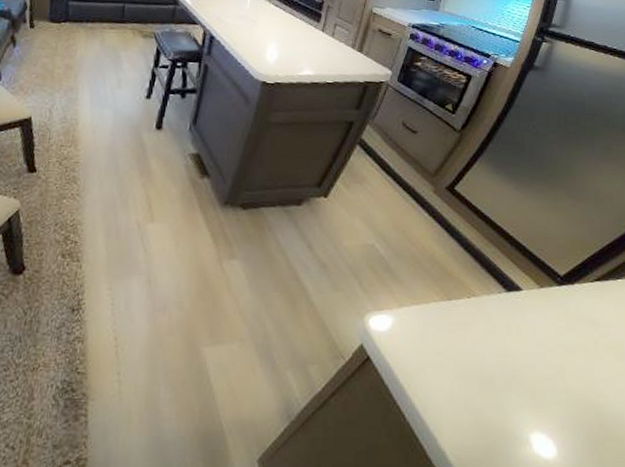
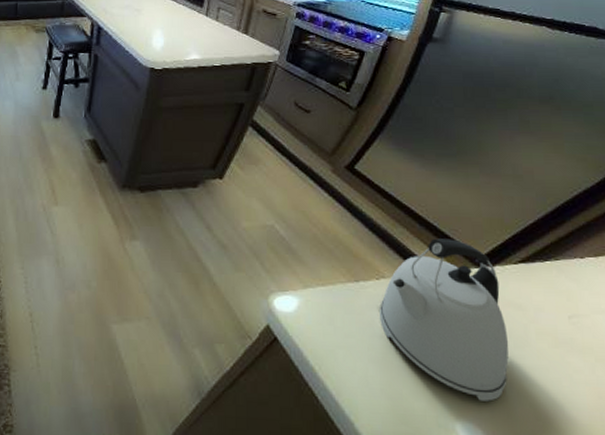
kettle: none [467,258,581,413] -> present [379,238,509,402]

